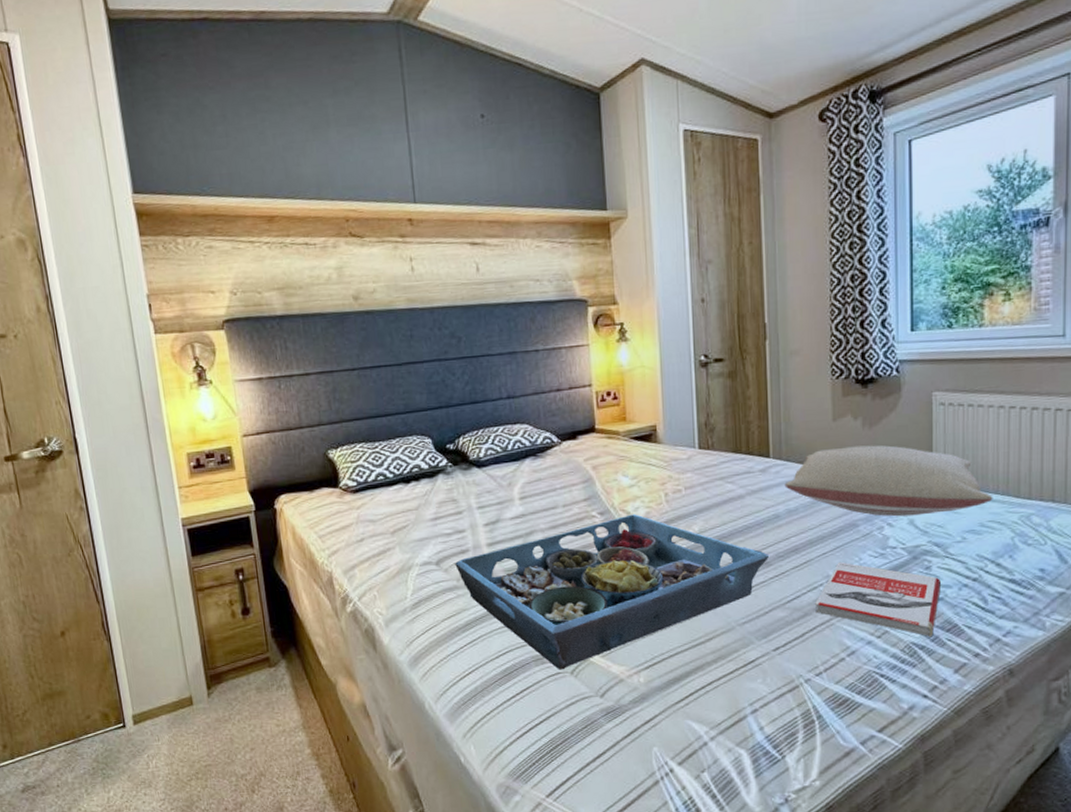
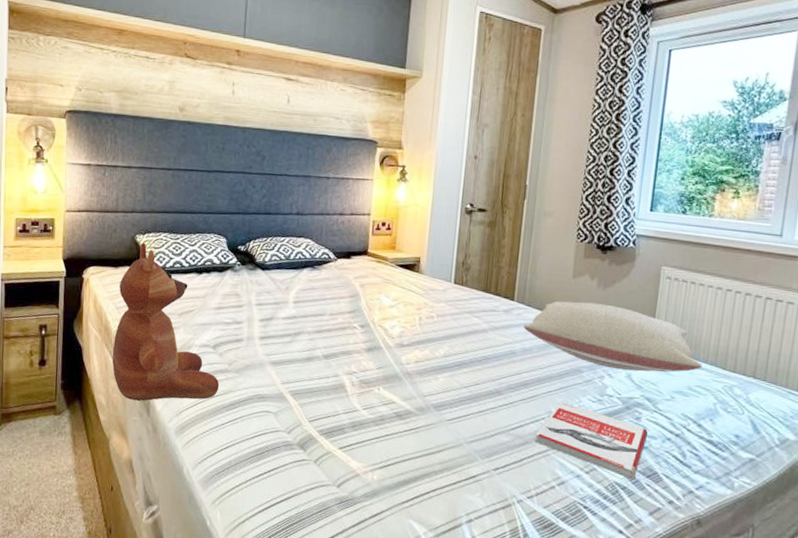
teddy bear: none [318,458,450,637] -> present [112,242,219,401]
serving tray: present [455,514,768,670] -> none [229,331,501,458]

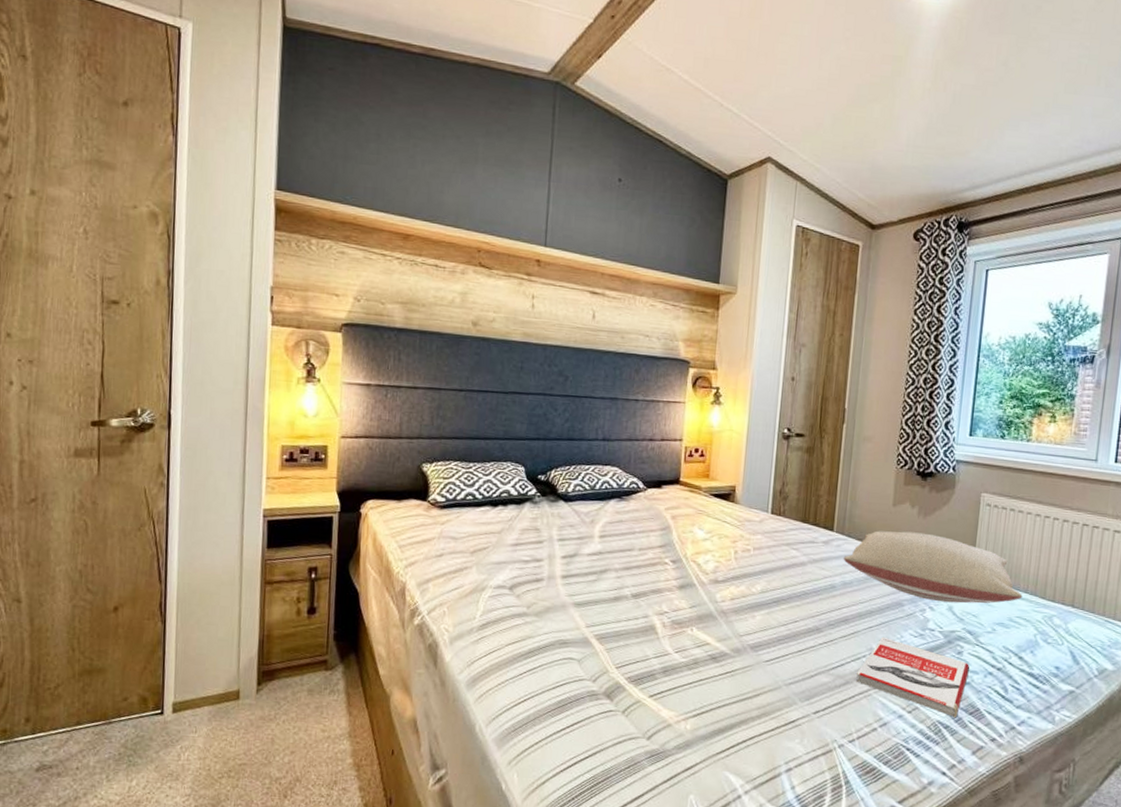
teddy bear: present [112,242,219,401] -> none [394,472,516,651]

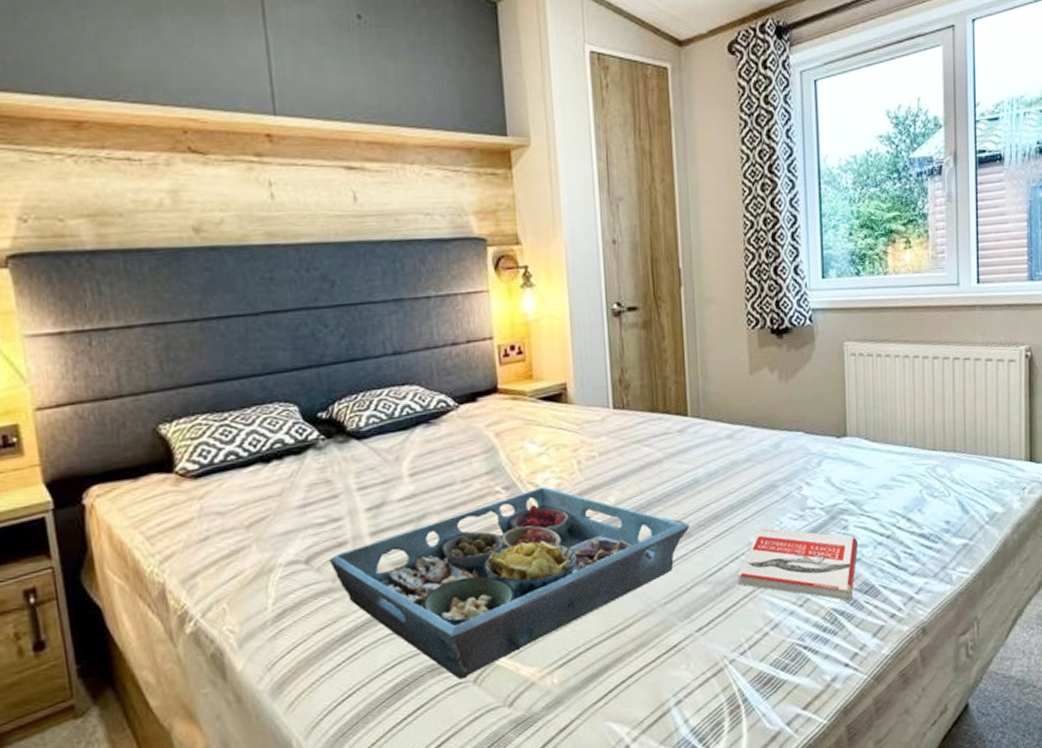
serving tray: none [528,566,821,708] -> present [330,486,689,680]
pillow: present [843,531,1023,604] -> none [703,399,902,475]

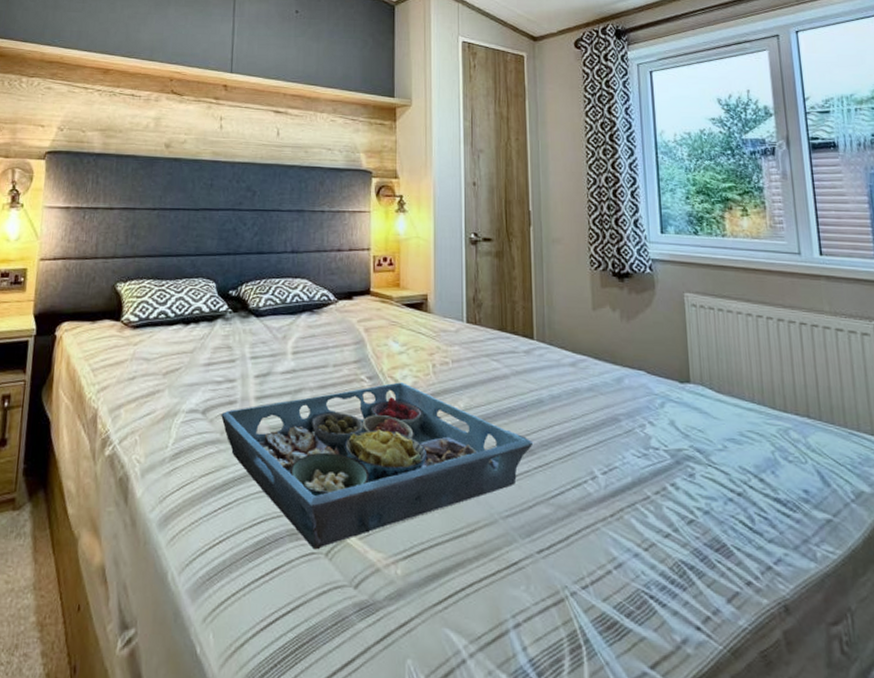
book: present [738,527,859,602] -> none [580,458,707,557]

